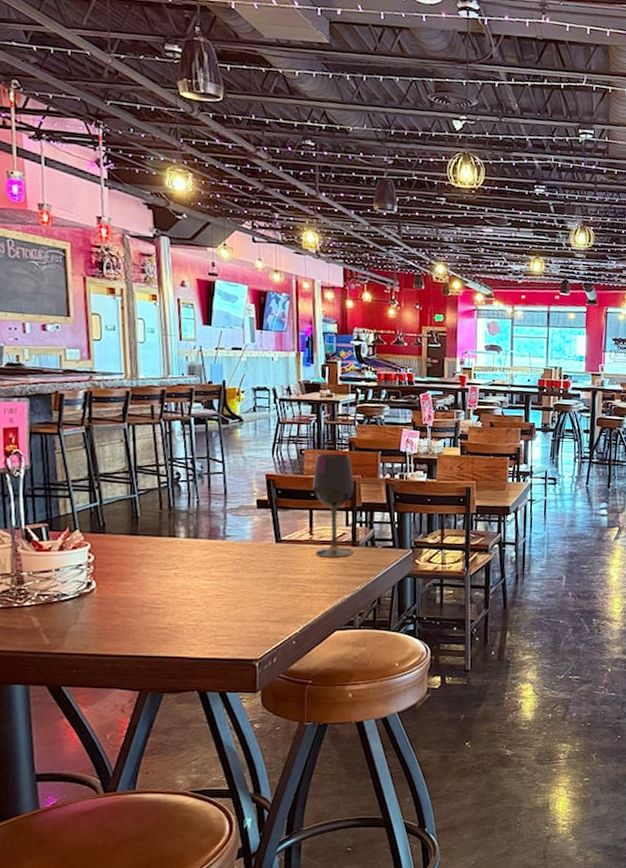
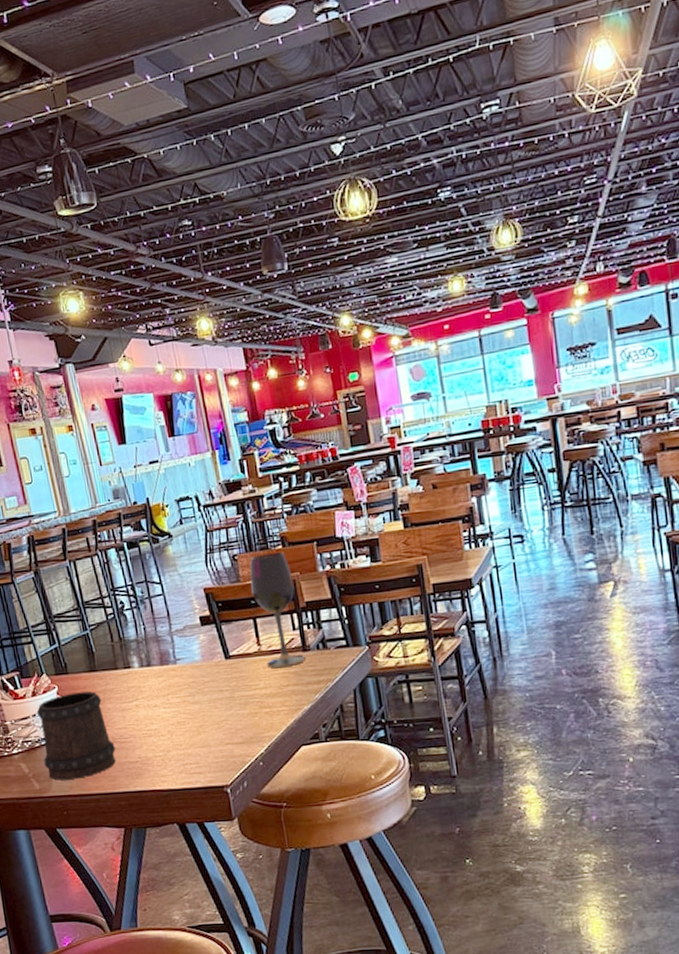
beer mug: none [60,553,144,638] -> present [37,691,116,780]

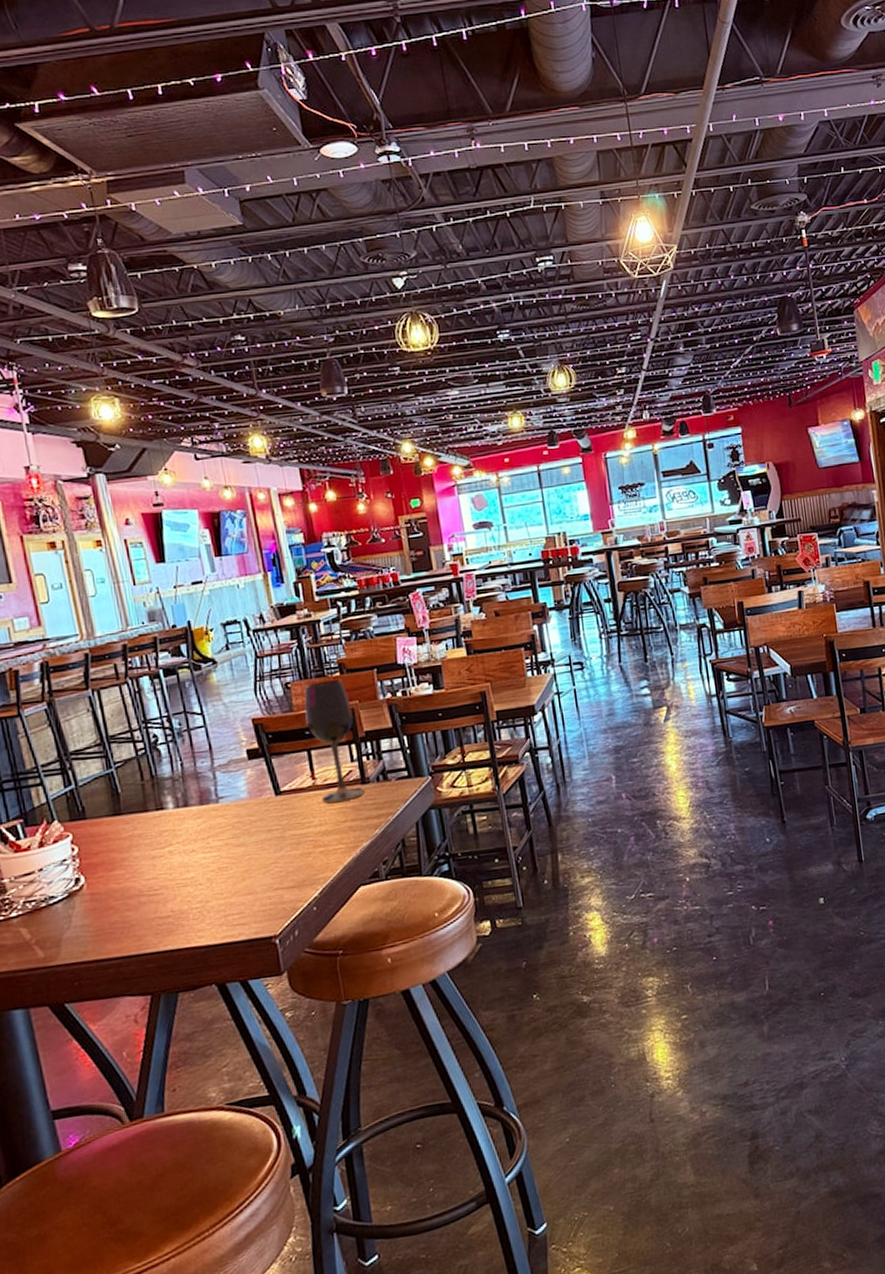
beer mug: present [37,691,116,780] -> none [45,838,143,946]

